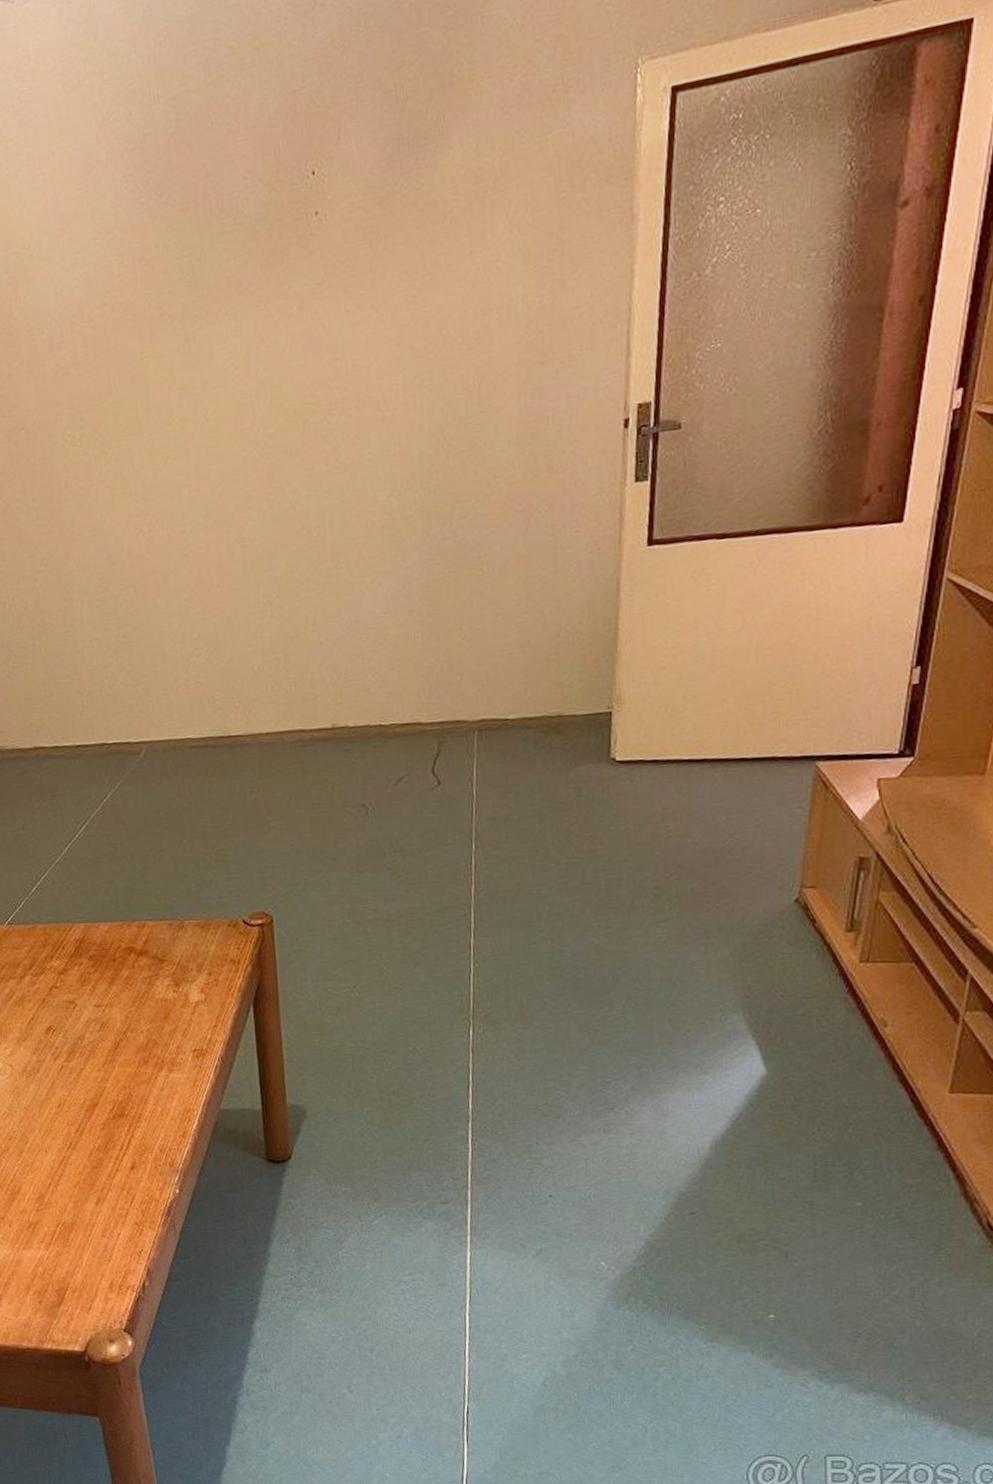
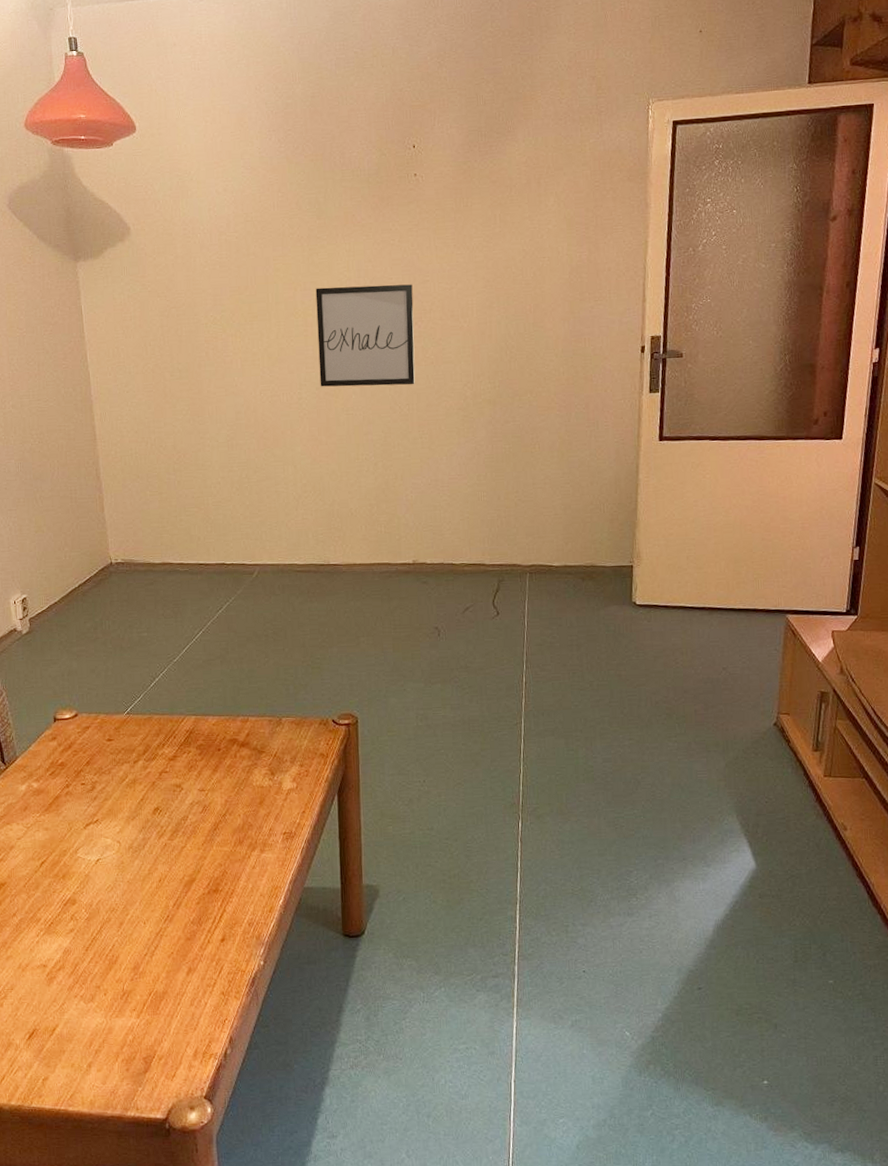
wall art: none [195,366,326,515] -> present [315,284,415,387]

